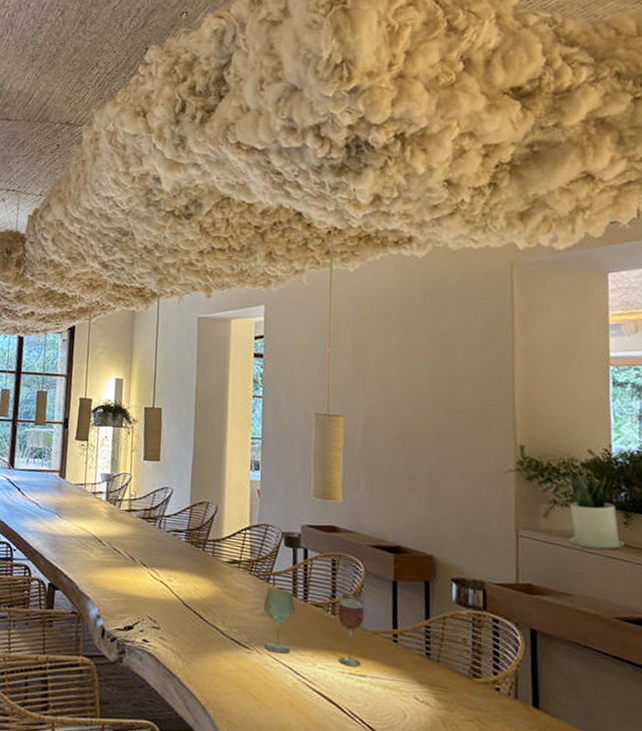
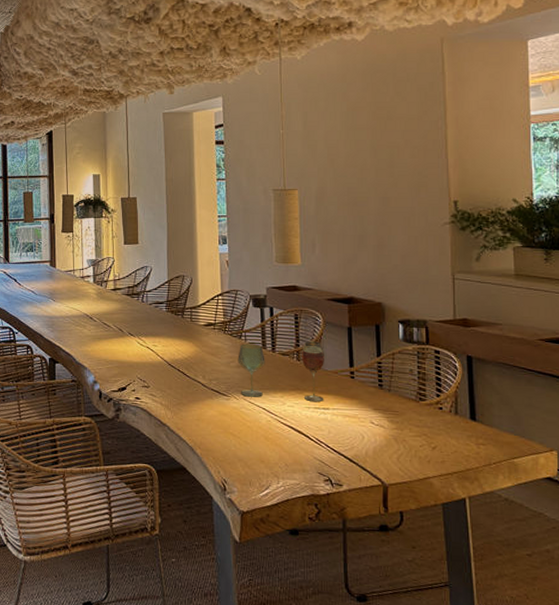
planter: present [569,473,625,550] -> none [497,220,546,284]

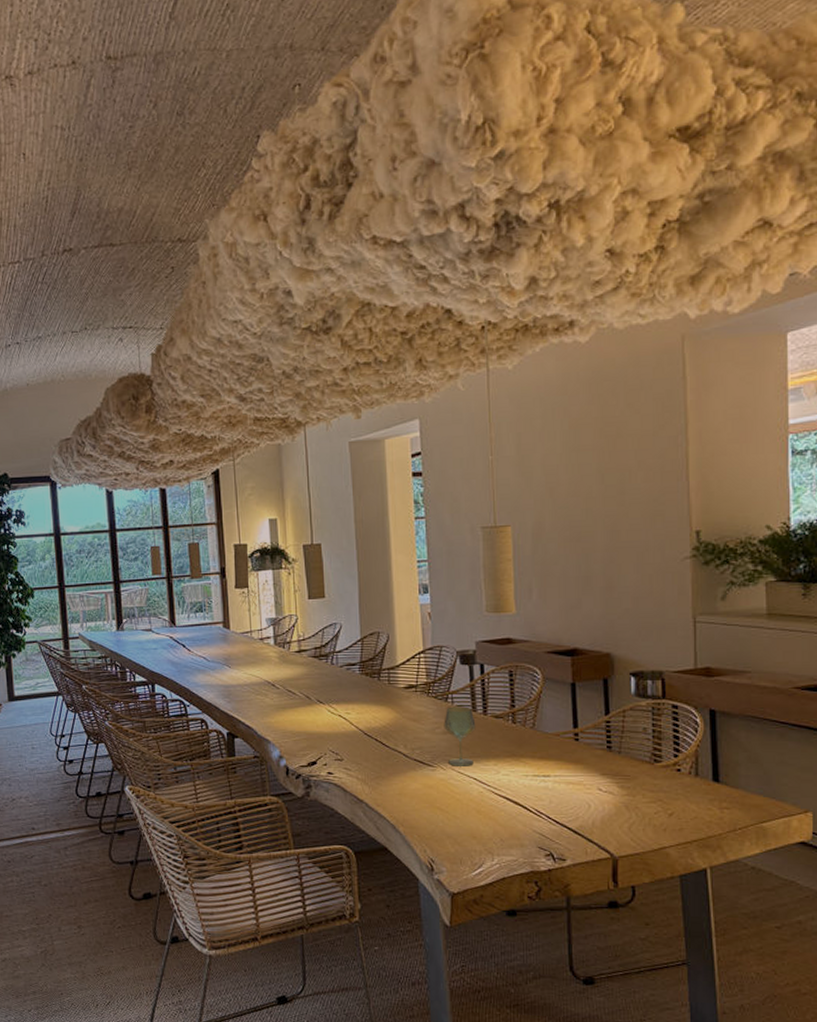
wineglass: present [302,341,324,402] -> none [518,701,544,769]

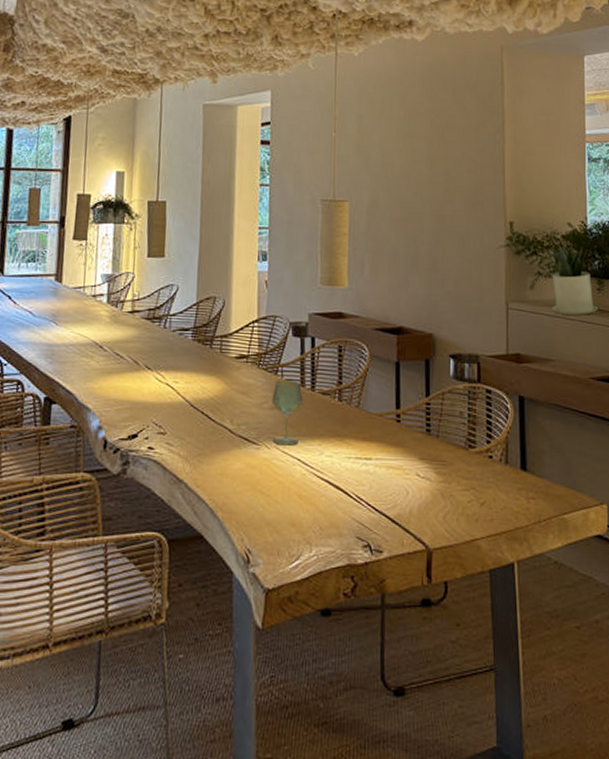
planter: none [747,550,803,625] -> present [551,245,598,316]

